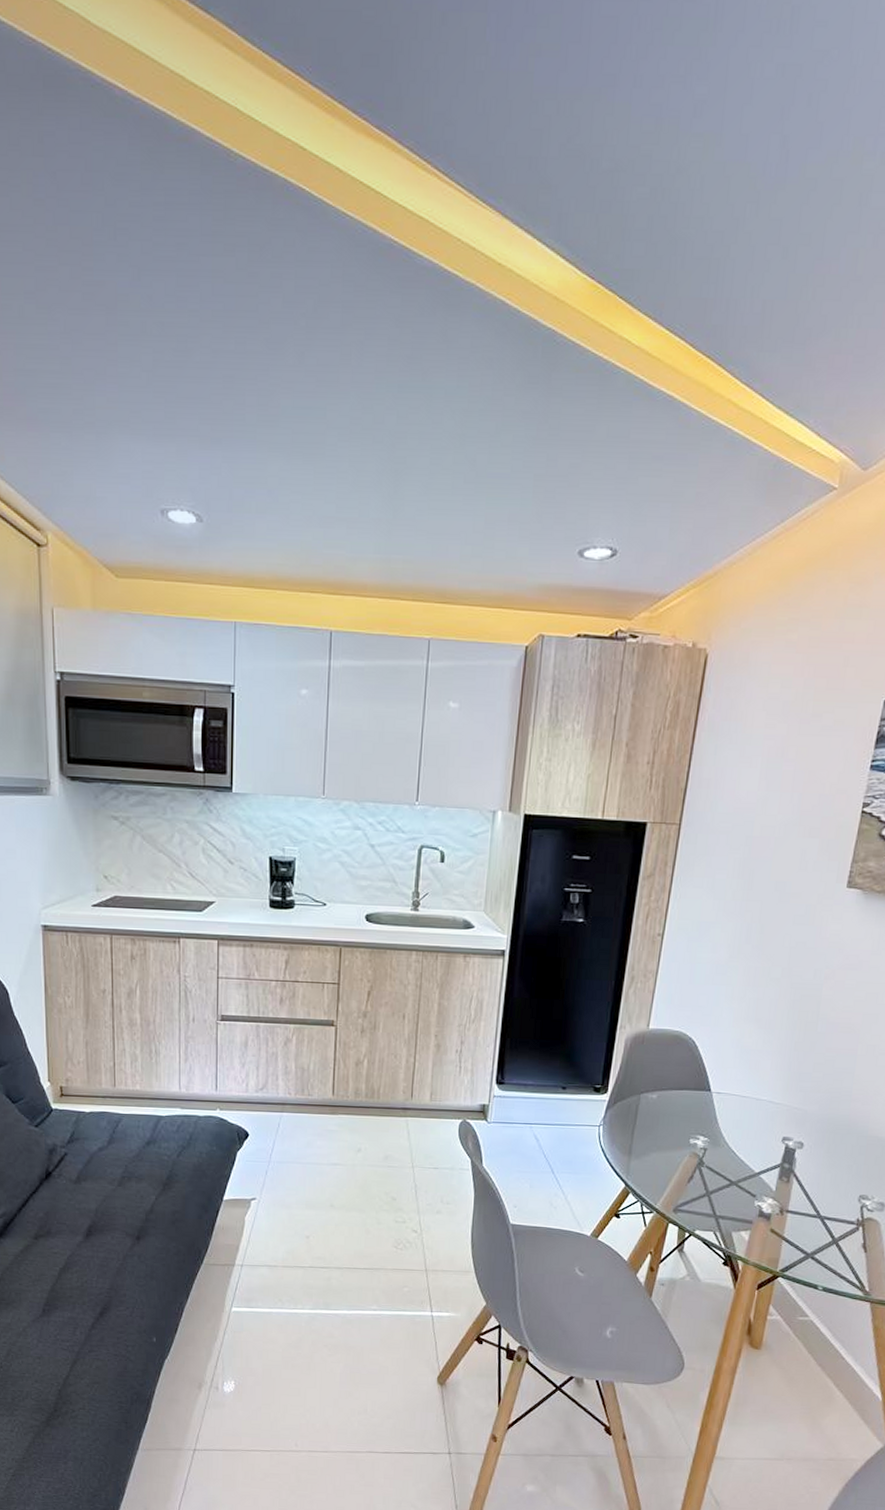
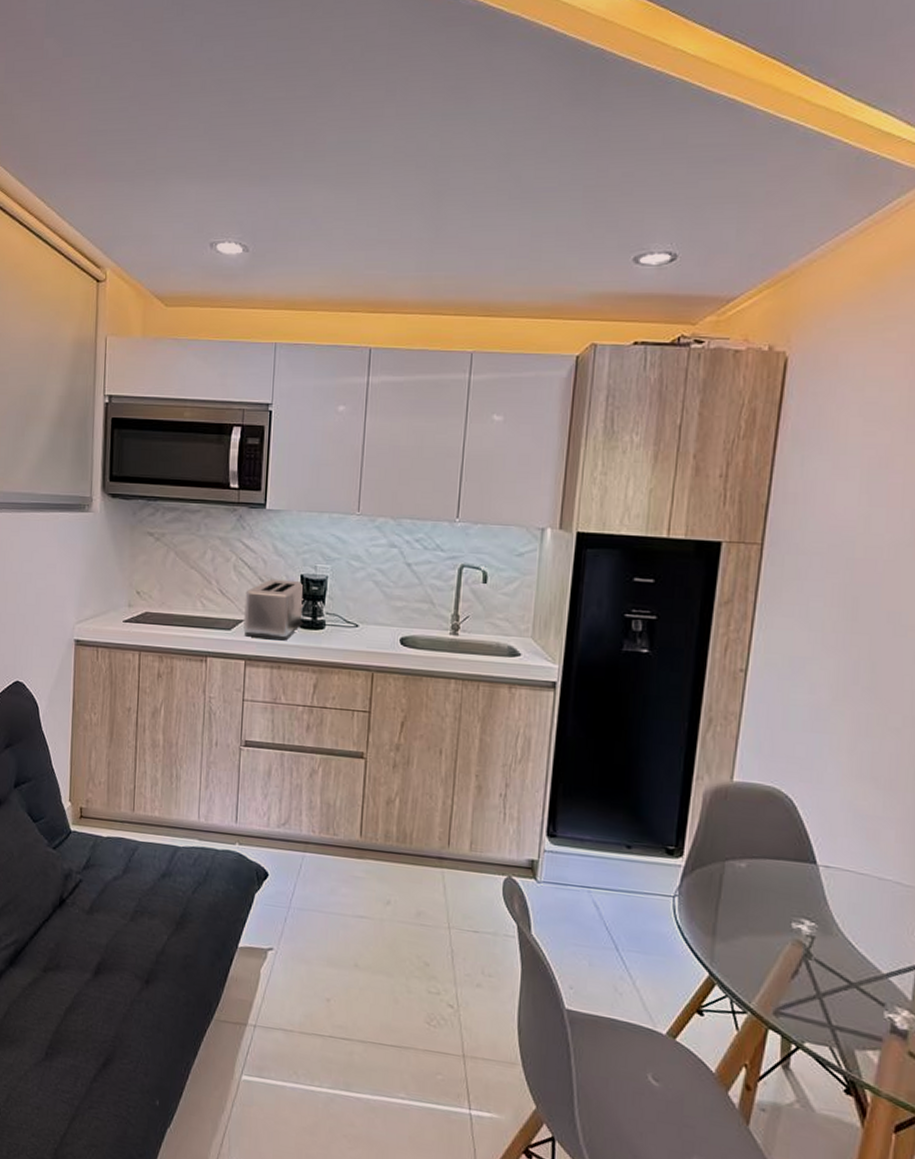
toaster: none [215,861,275,920] -> present [243,579,305,641]

